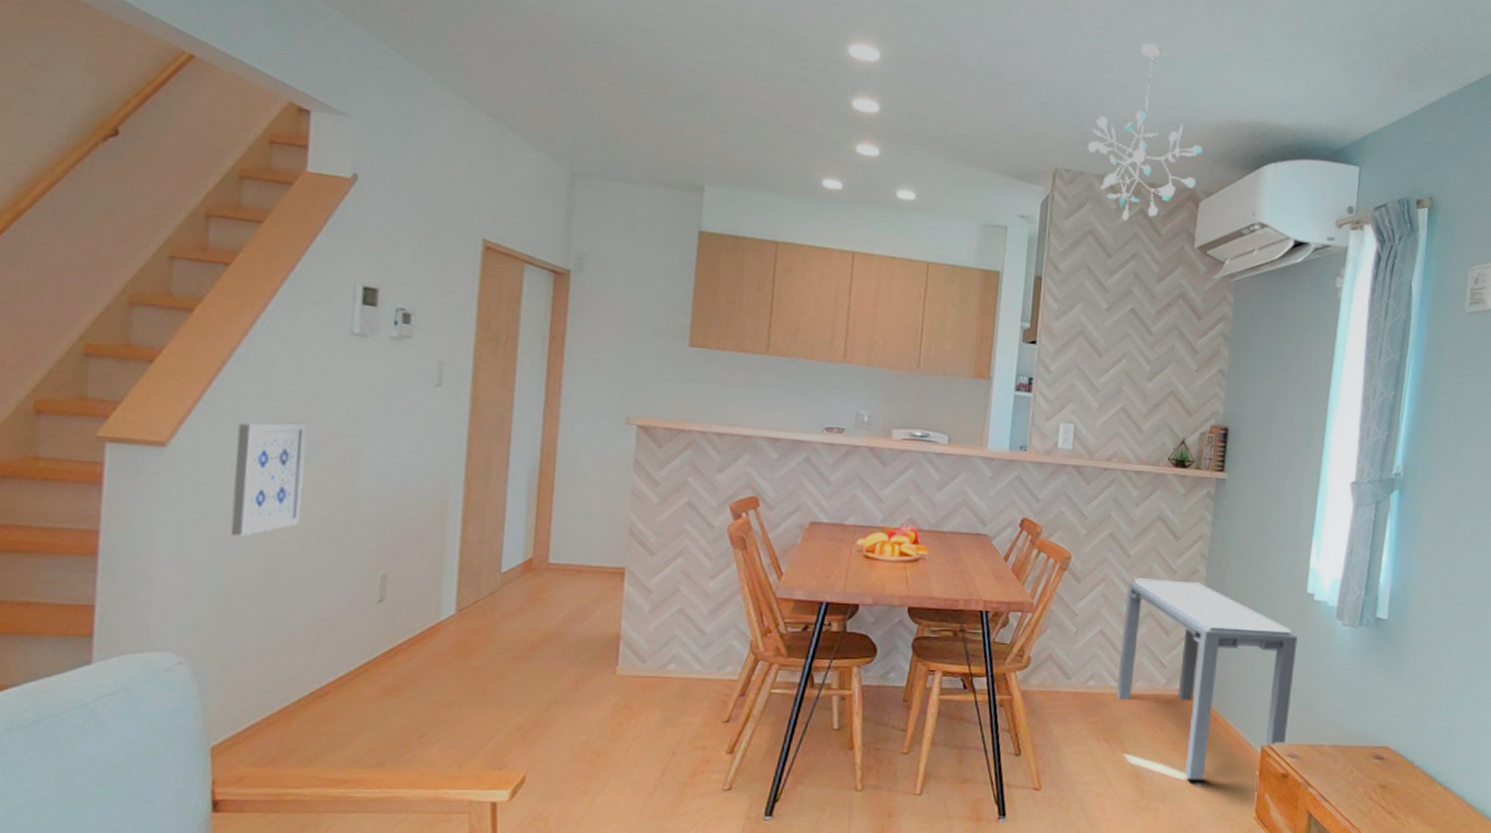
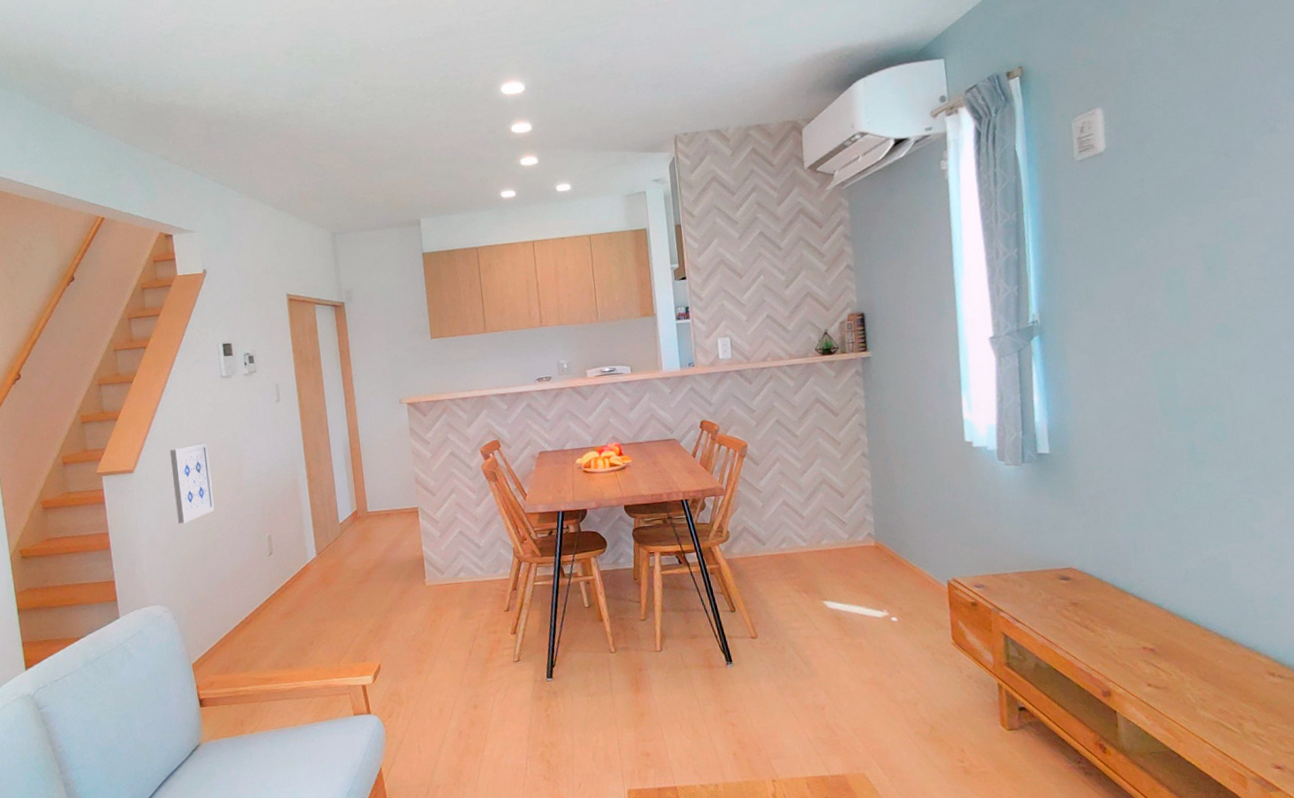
ceiling light fixture: present [1087,43,1202,220] -> none [698,10,797,162]
console table: present [1116,578,1297,780] -> none [799,448,970,617]

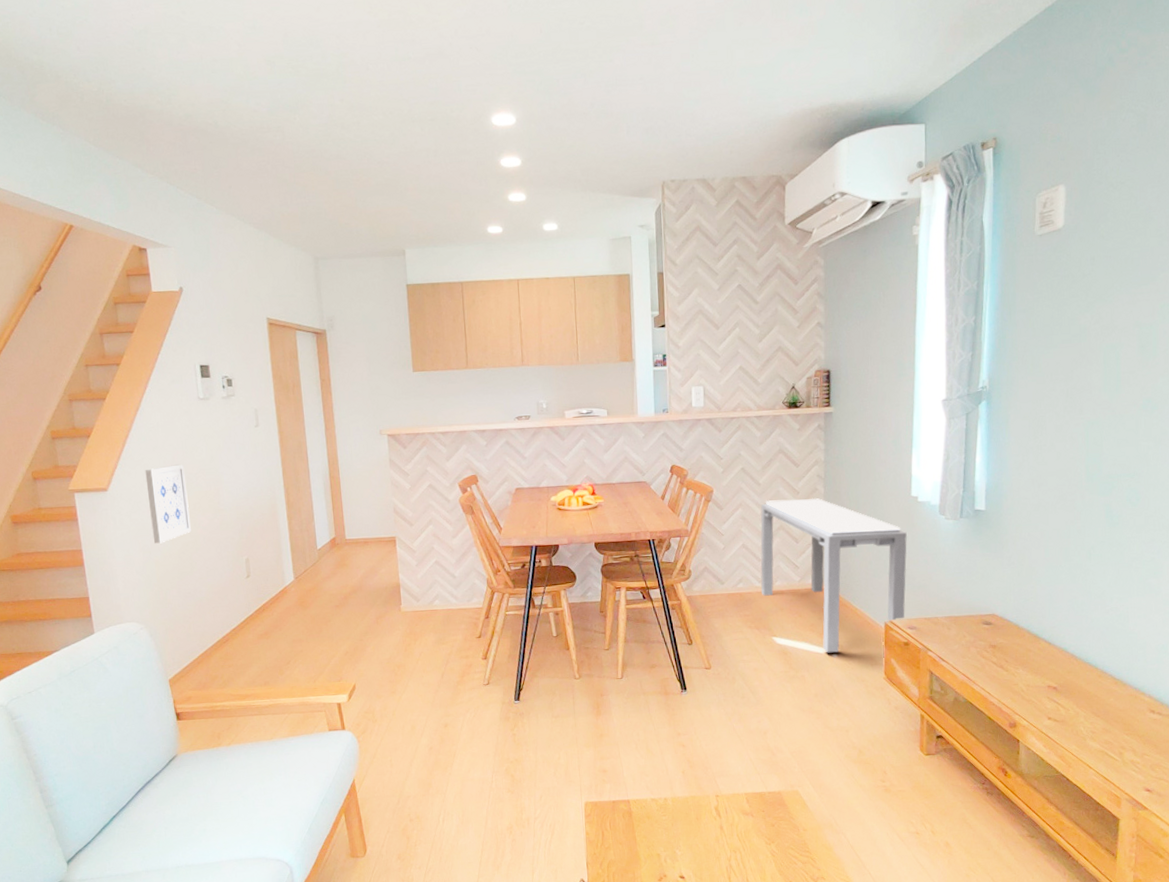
console table: none [799,448,970,617] -> present [760,498,907,653]

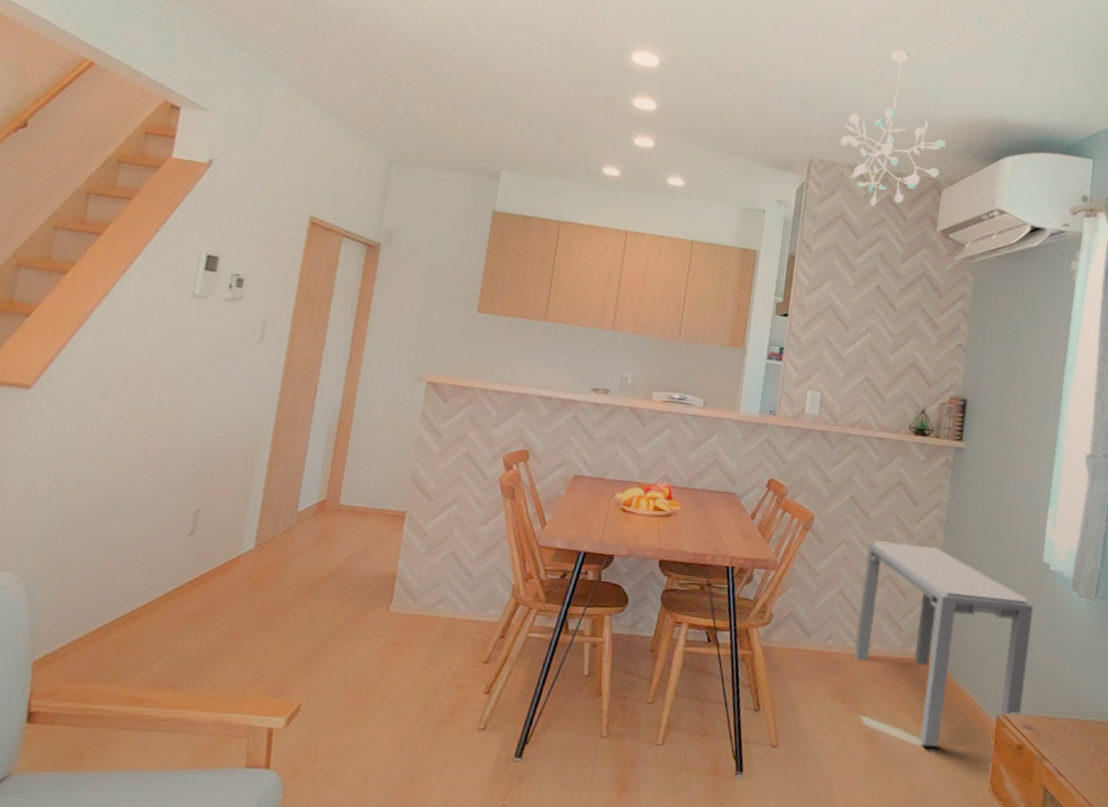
wall art: present [145,464,191,544] -> none [73,370,147,470]
ceiling light fixture: none [686,57,783,213] -> present [840,50,946,206]

